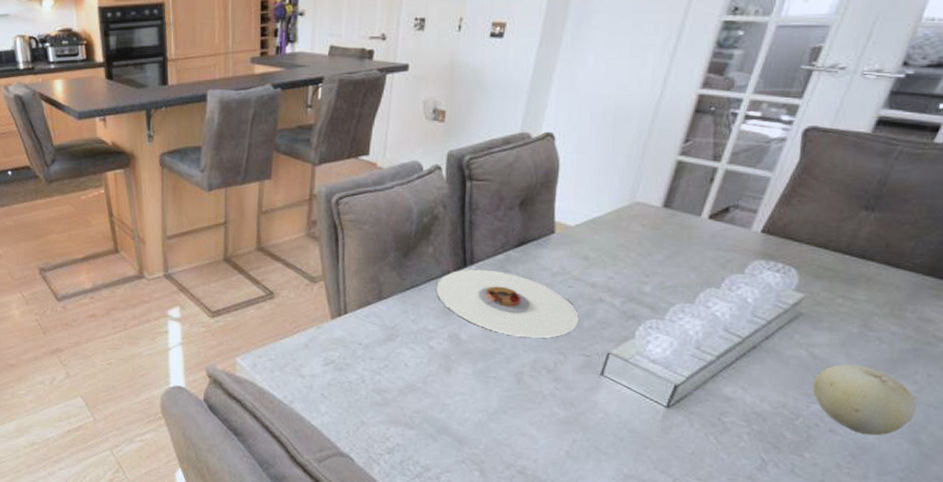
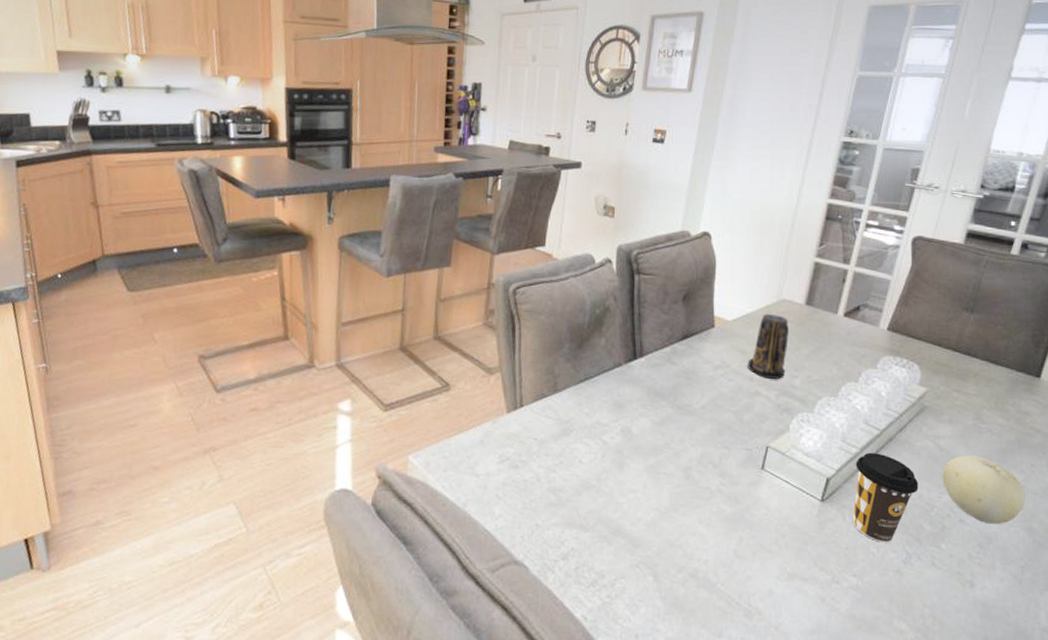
plate: present [436,269,579,339] -> none [608,361,739,432]
candle: none [590,218,641,286] -> present [747,314,789,379]
coffee cup: none [701,360,784,450] -> present [852,452,918,543]

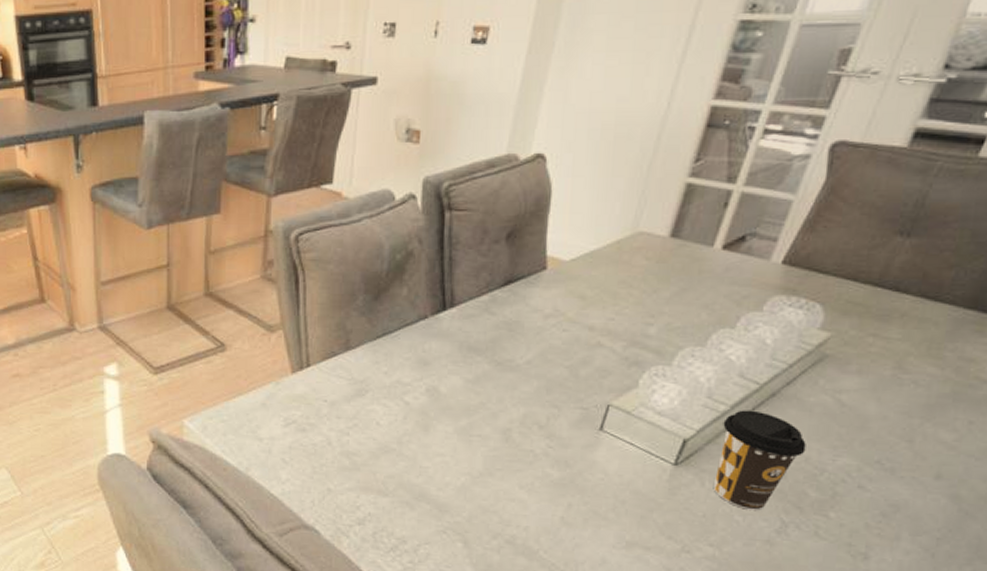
candle: present [747,314,789,379] -> none [587,251,645,328]
fruit: present [942,455,1026,525] -> none [839,411,956,492]

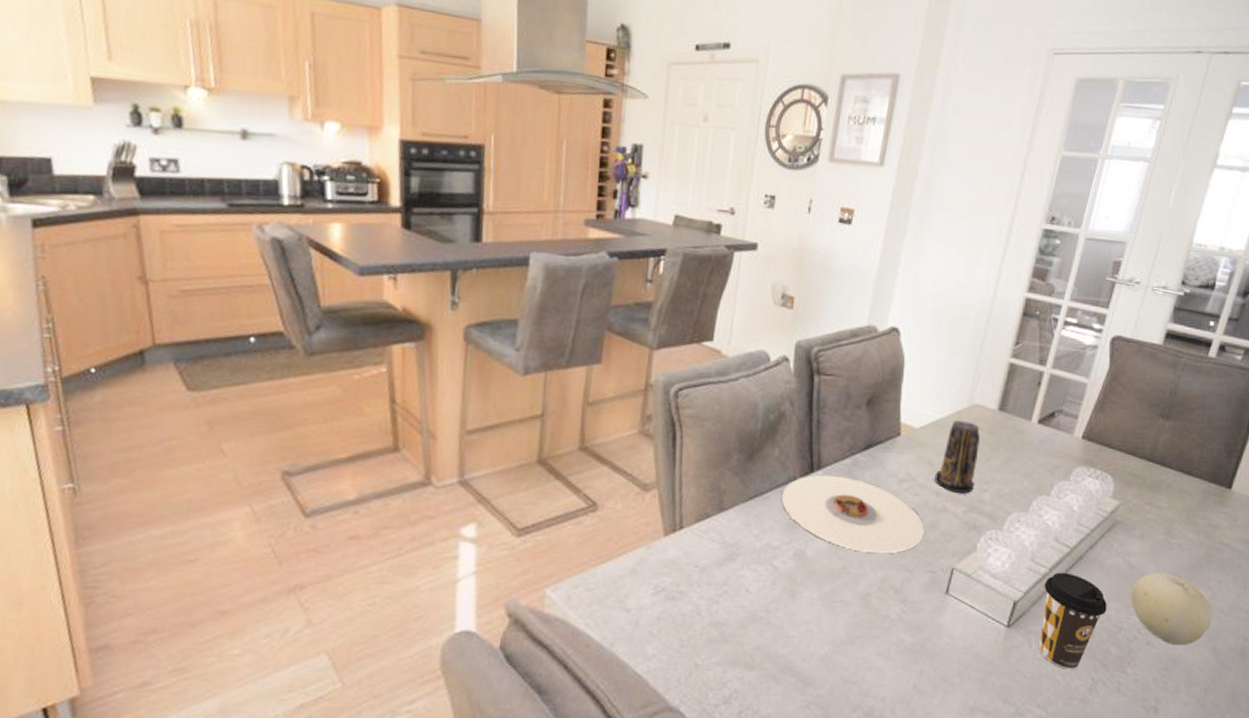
plate: none [411,312,575,390] -> present [781,474,924,554]
candle: none [587,251,645,328] -> present [934,421,980,493]
fruit: none [839,411,956,492] -> present [1131,573,1212,646]

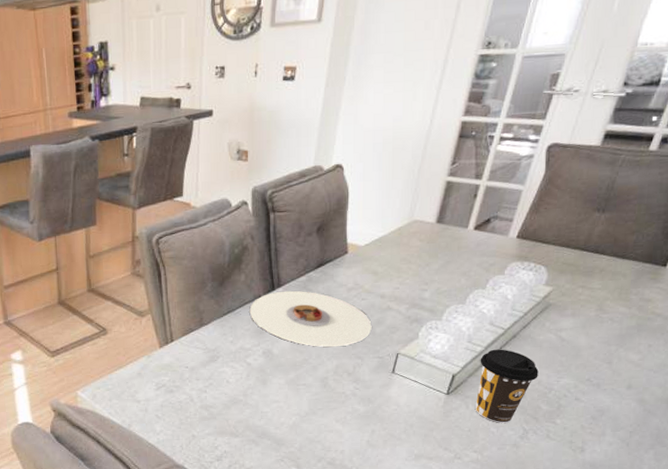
candle: present [934,421,980,493] -> none [379,235,419,294]
fruit: present [1131,573,1212,646] -> none [561,342,640,400]

